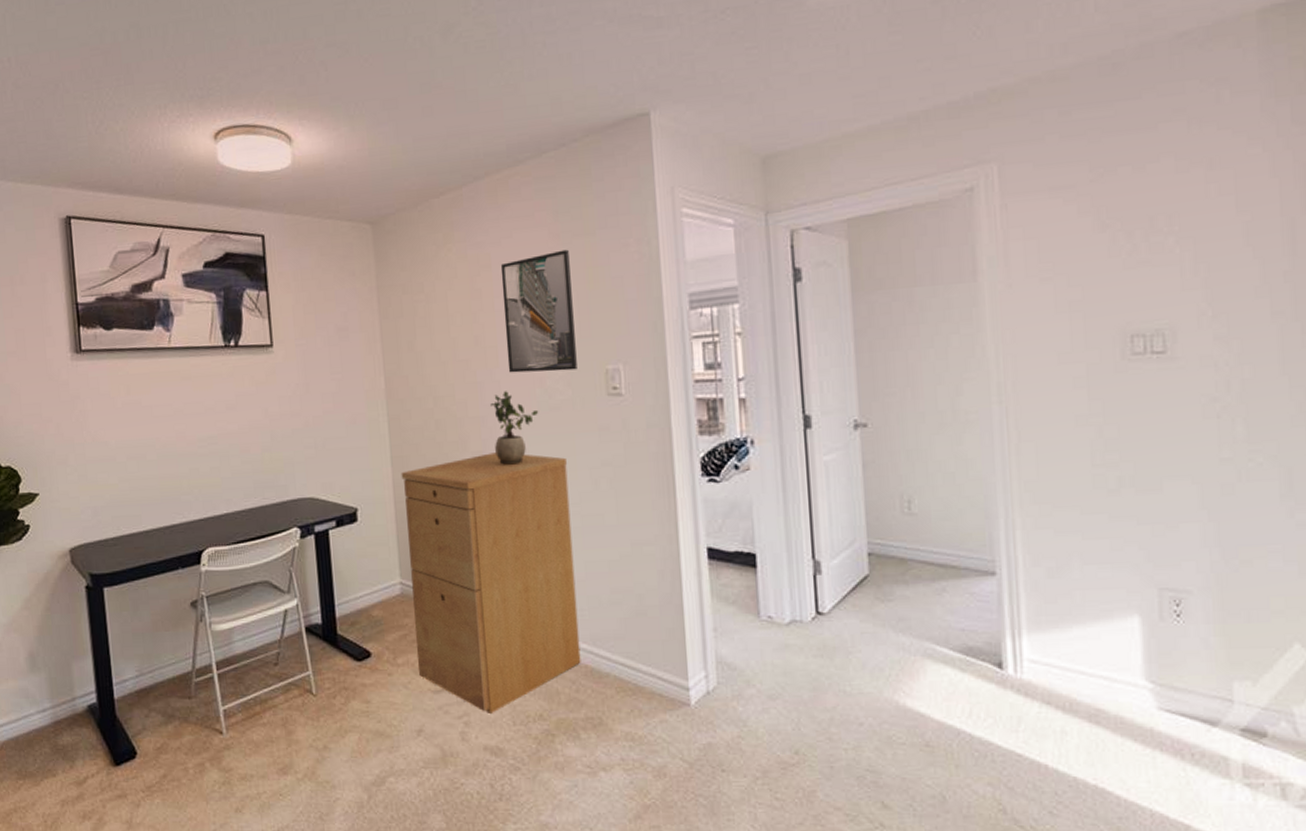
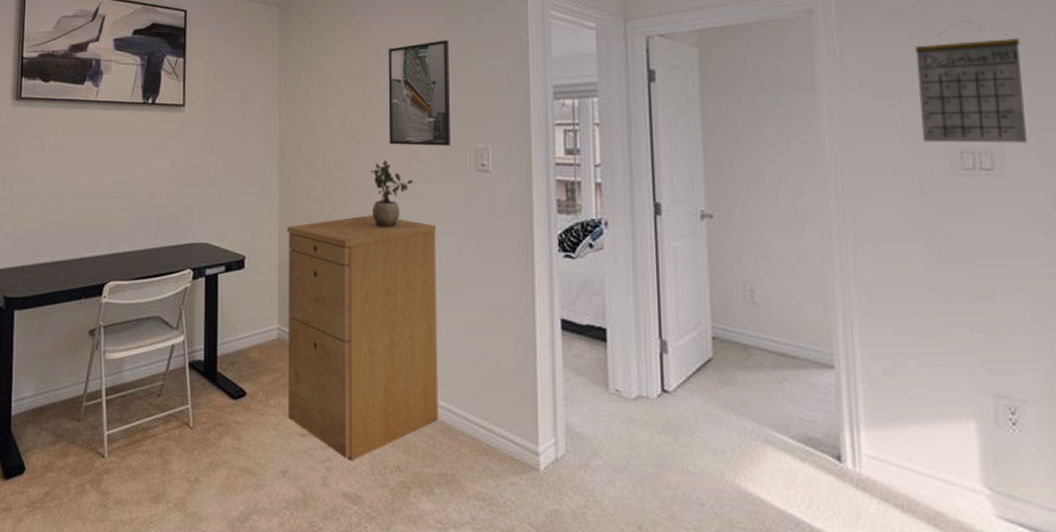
calendar: none [1085,188,1201,327] -> present [915,19,1027,143]

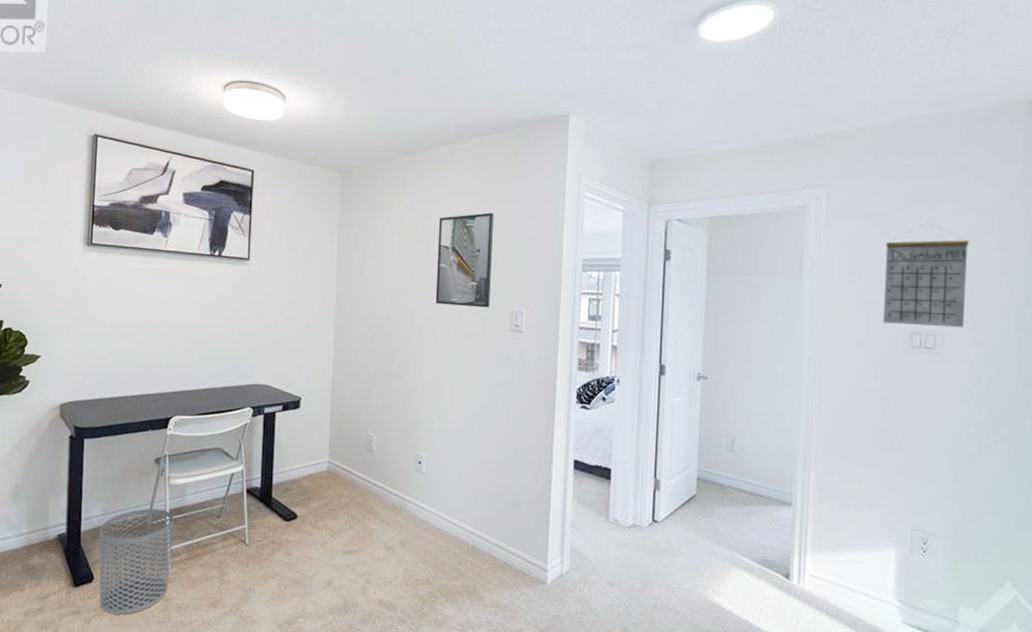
waste bin: none [30,387,110,512] -> present [99,508,174,615]
filing cabinet: present [286,215,439,461] -> none [333,365,472,575]
potted plant: present [371,160,414,227] -> none [417,318,455,377]

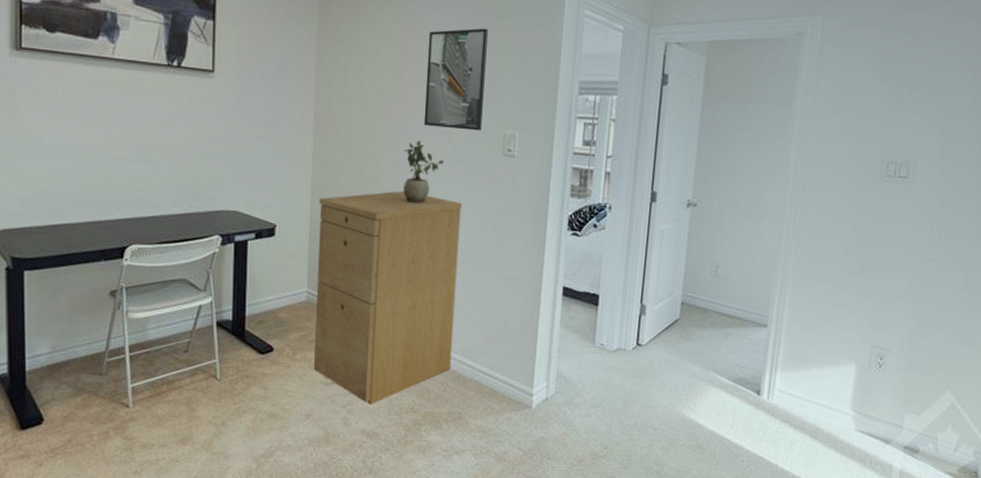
waste bin: present [99,508,174,615] -> none [48,345,134,457]
filing cabinet: none [333,365,472,575] -> present [313,191,462,404]
potted plant: none [417,318,455,377] -> present [403,140,445,203]
calendar: present [882,221,969,328] -> none [863,53,947,158]

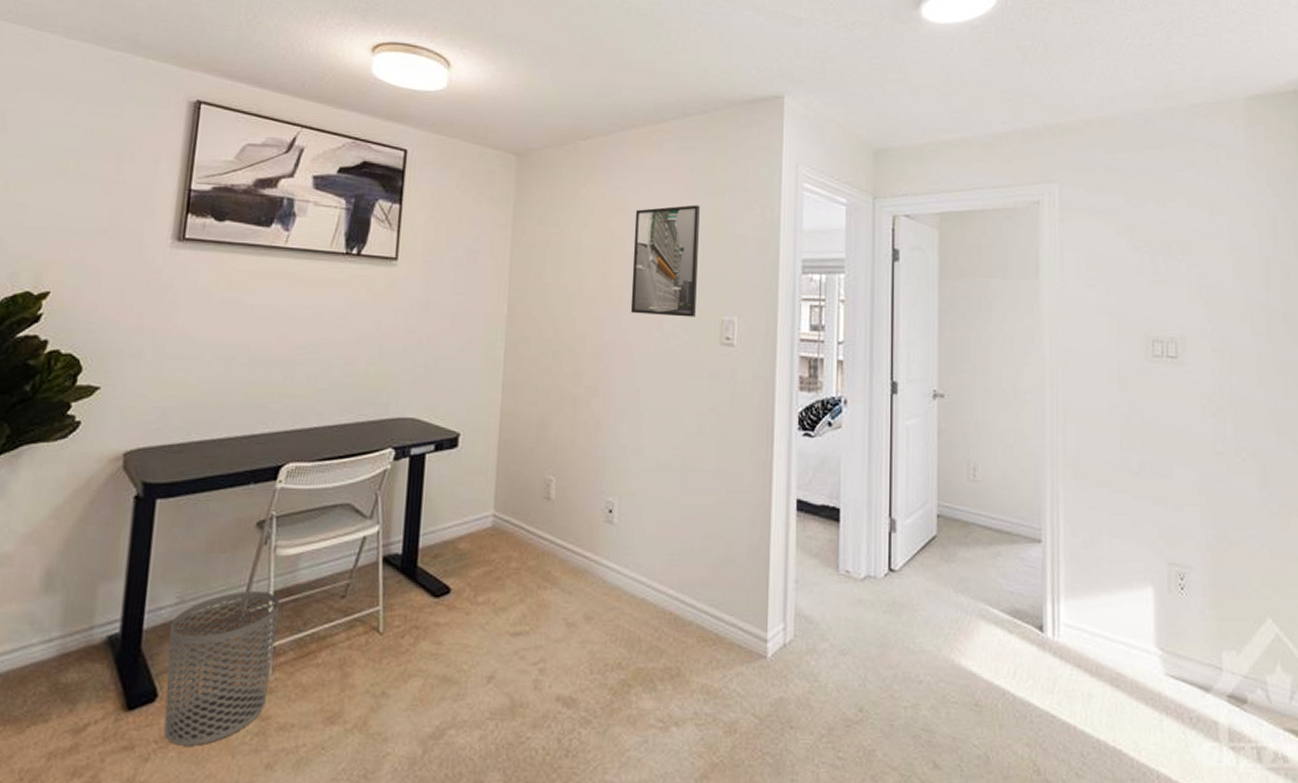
waste bin: none [48,345,134,457] -> present [164,591,280,746]
filing cabinet: present [313,191,462,404] -> none [498,389,675,660]
potted plant: present [403,140,445,203] -> none [608,330,655,403]

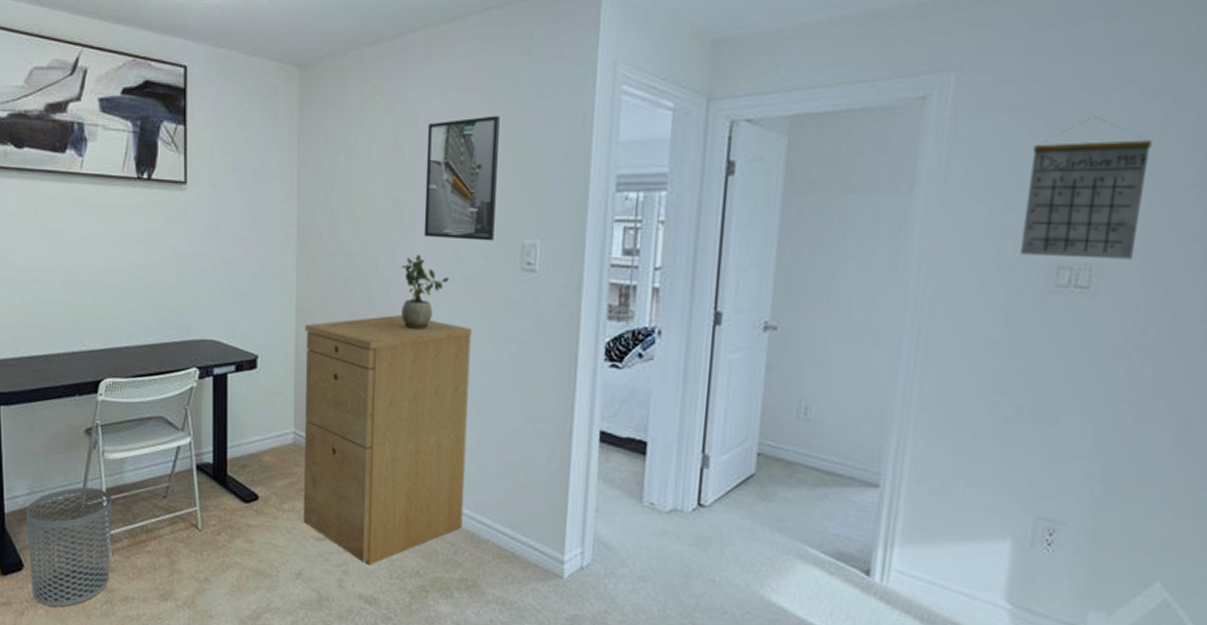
filing cabinet: none [498,389,675,660] -> present [303,315,472,565]
potted plant: none [608,330,655,403] -> present [401,255,450,329]
calendar: none [1121,220,1203,335] -> present [1019,115,1152,260]

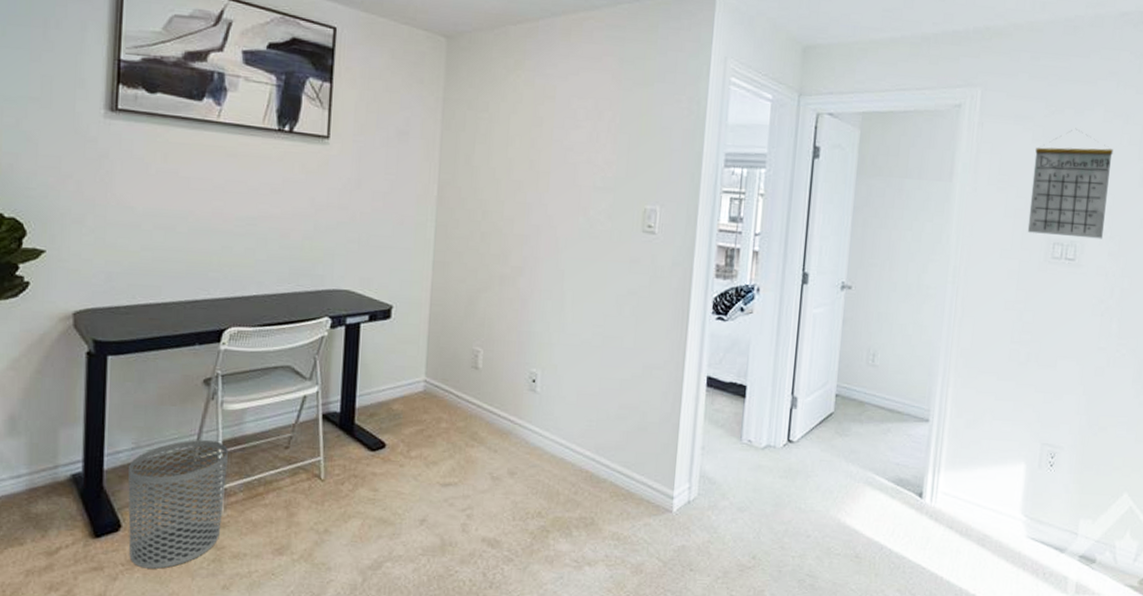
filing cabinet: present [303,315,472,565] -> none [429,269,597,508]
potted plant: present [401,255,450,329] -> none [533,215,579,283]
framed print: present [423,115,500,241] -> none [556,95,628,205]

